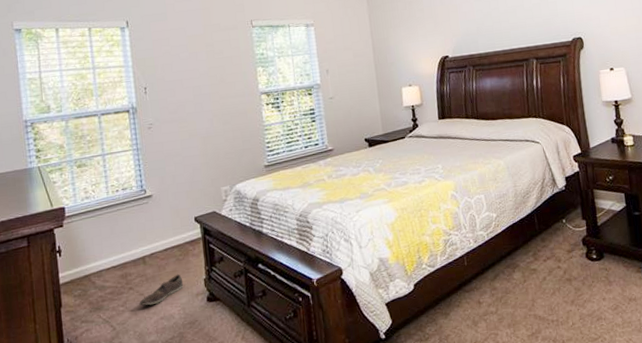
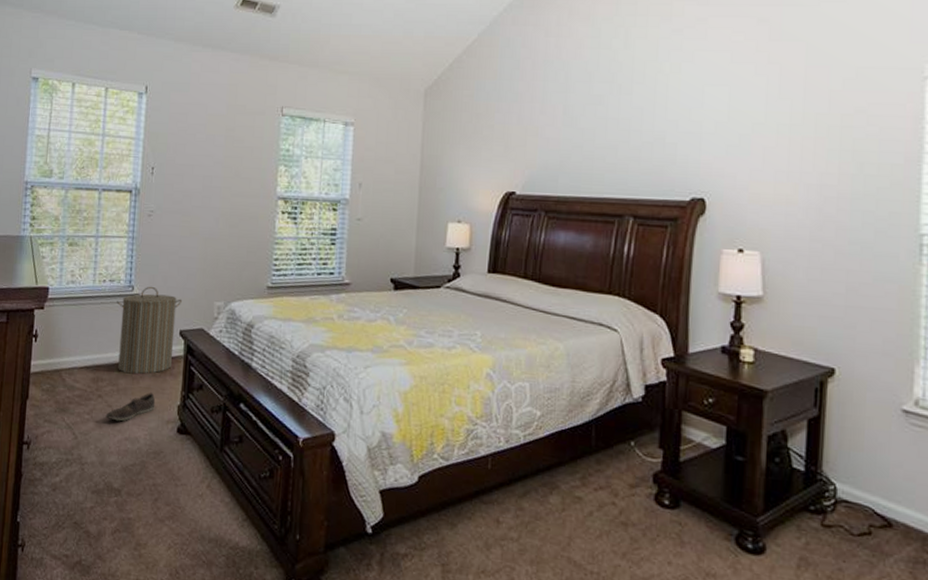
laundry hamper: none [132,186,193,264] -> present [117,286,183,375]

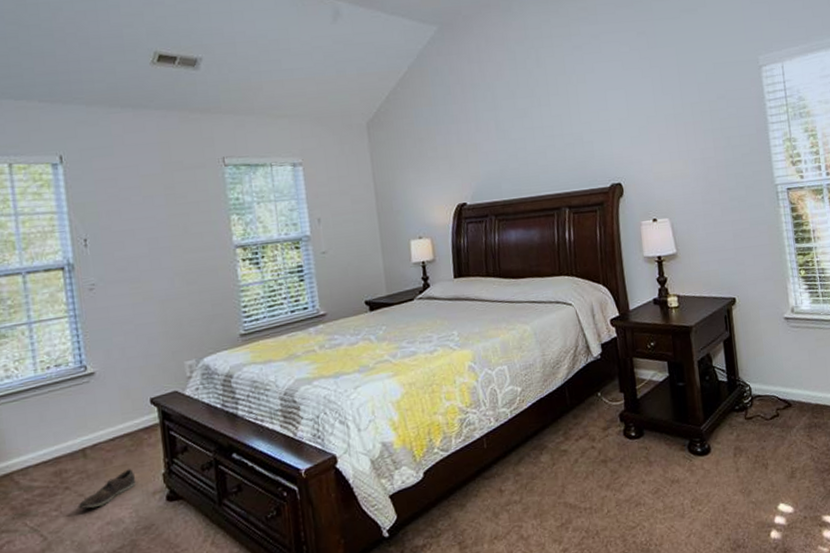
laundry hamper: present [117,286,183,375] -> none [68,361,148,457]

